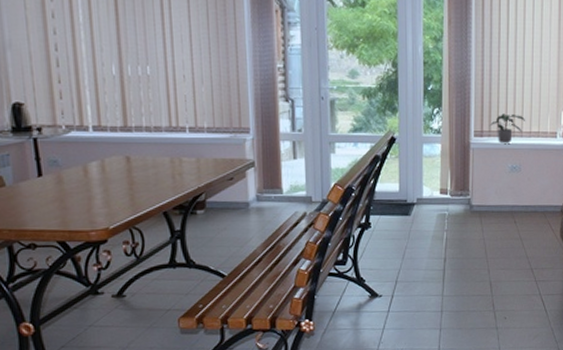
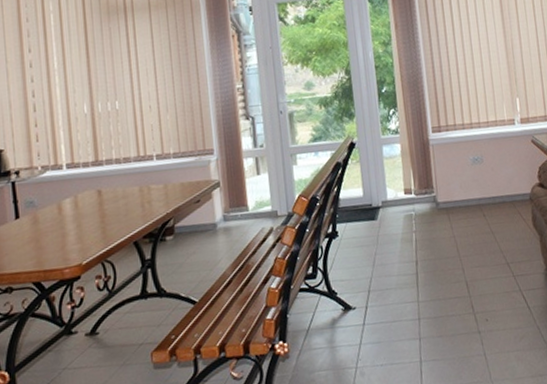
potted plant: present [490,113,526,143] -> none [447,106,482,137]

